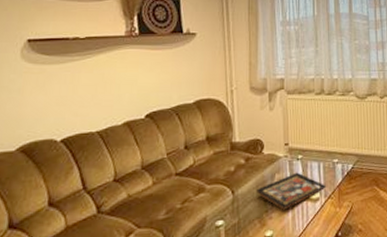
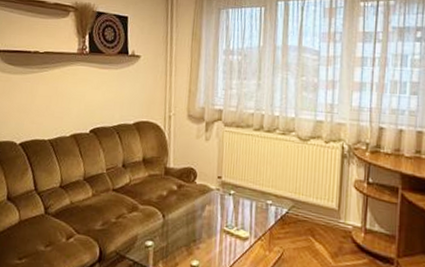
decorative tray: present [257,172,327,210] -> none [186,207,258,243]

